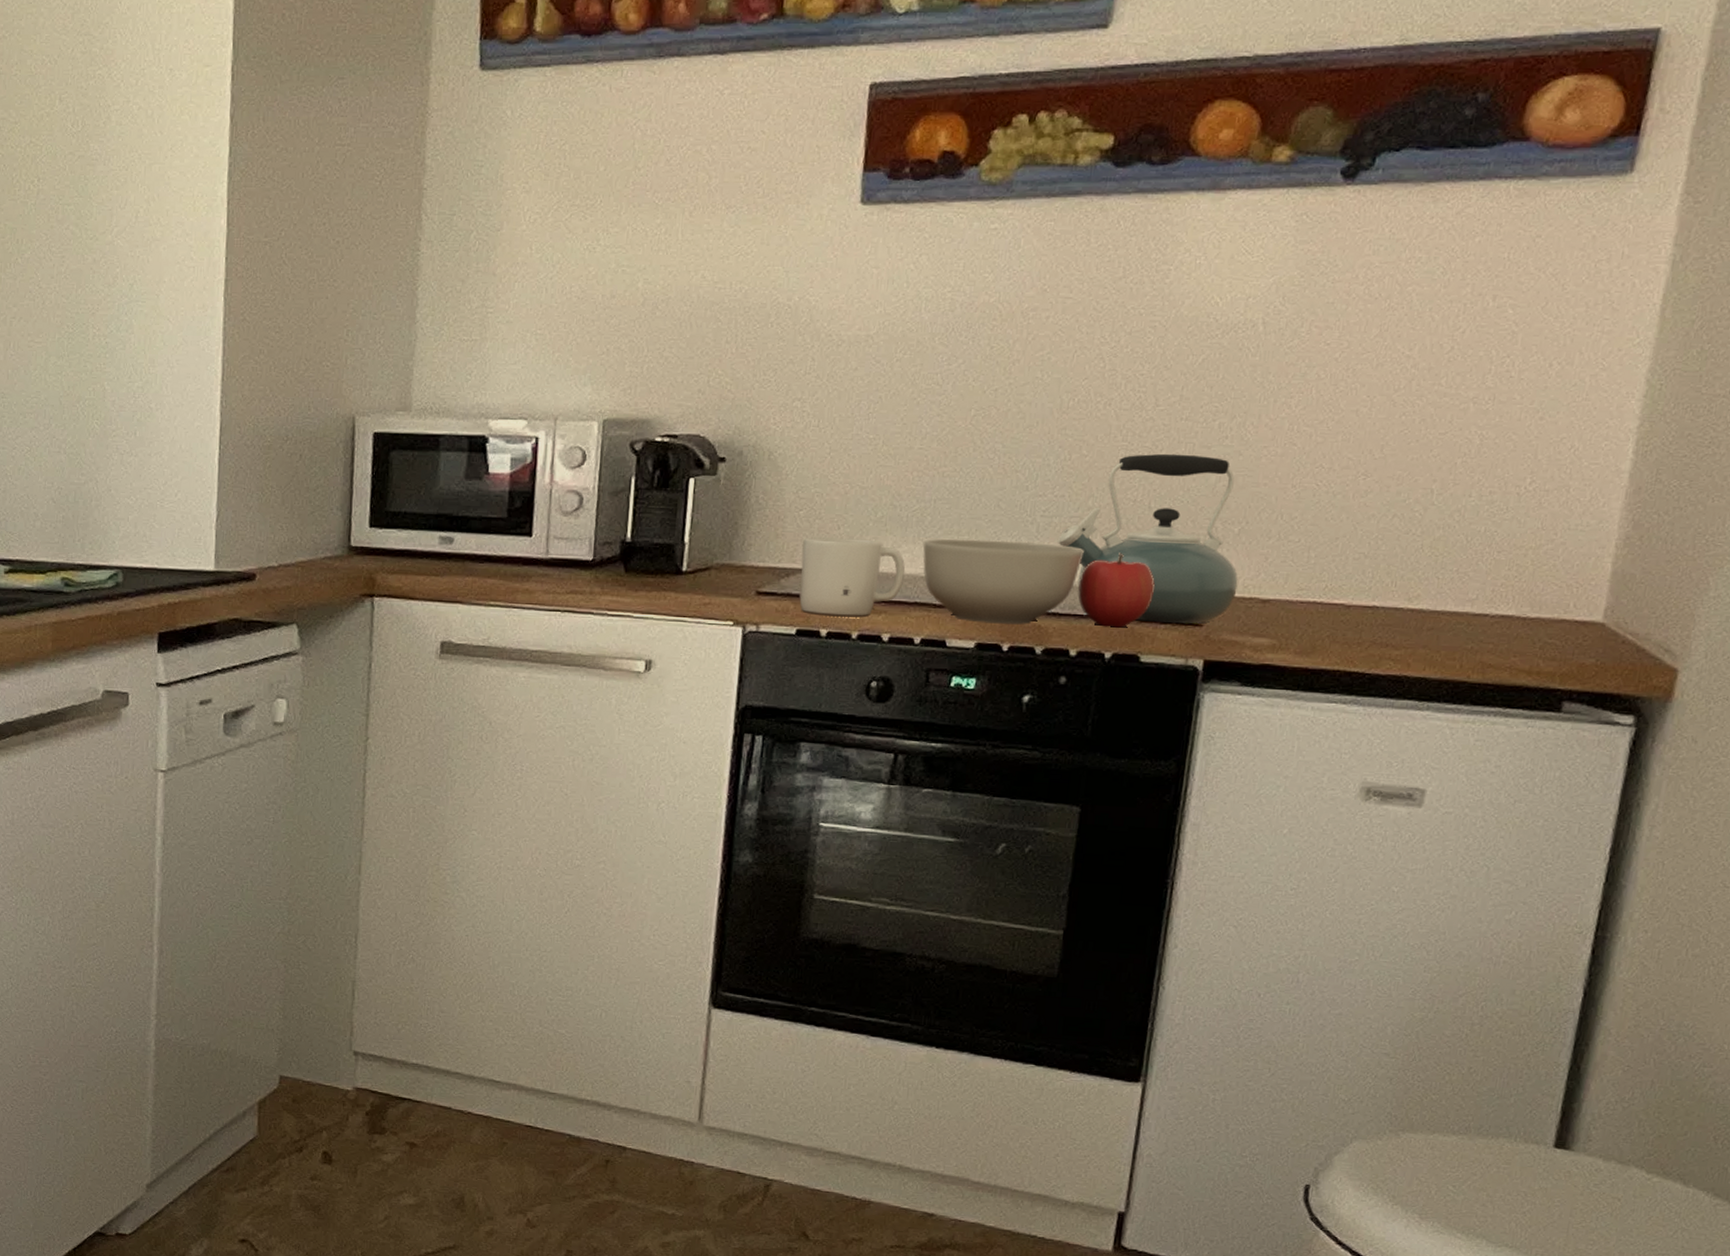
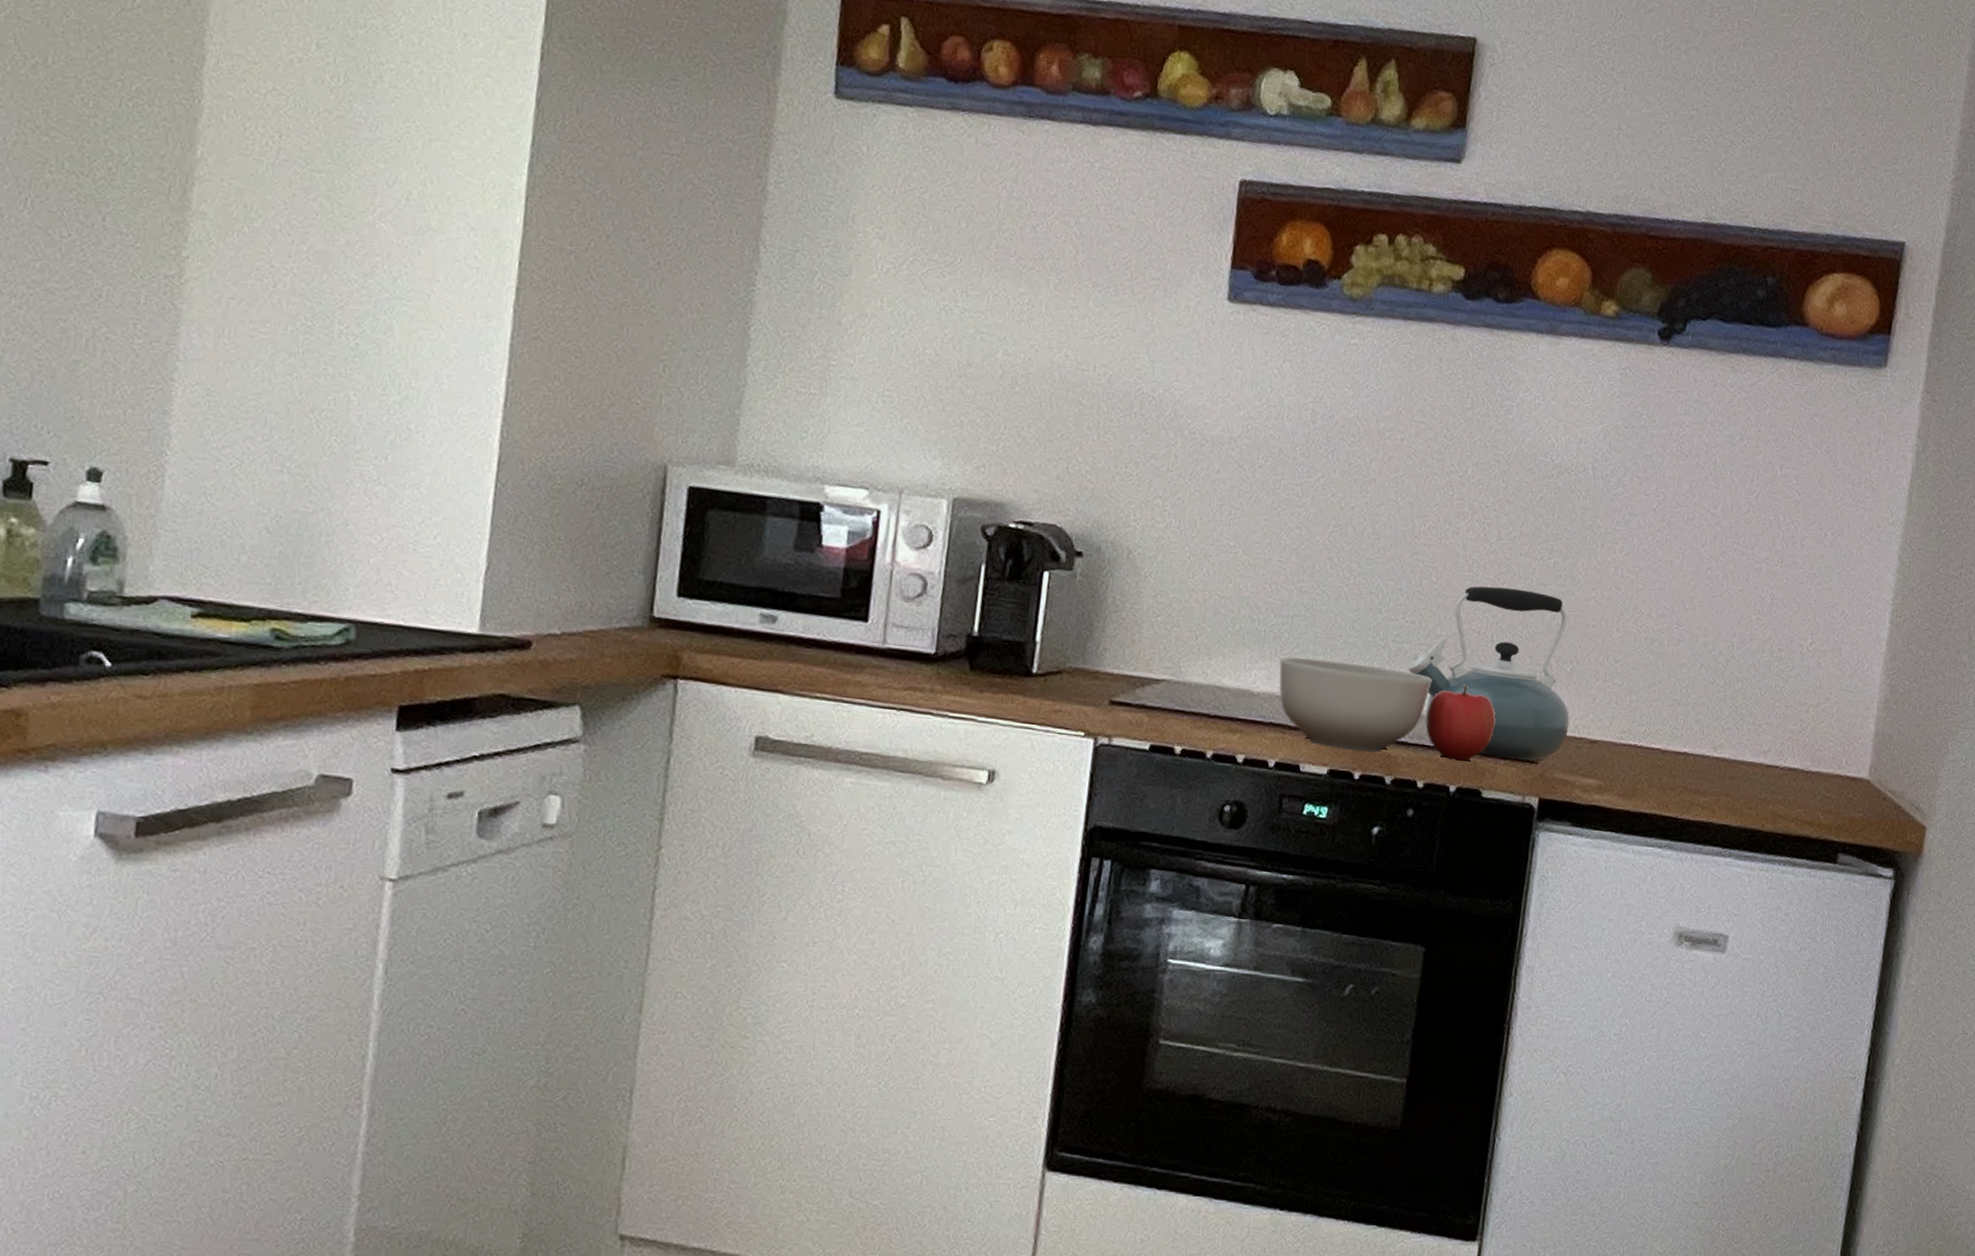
mug: present [799,537,906,618] -> none [1154,645,1262,736]

